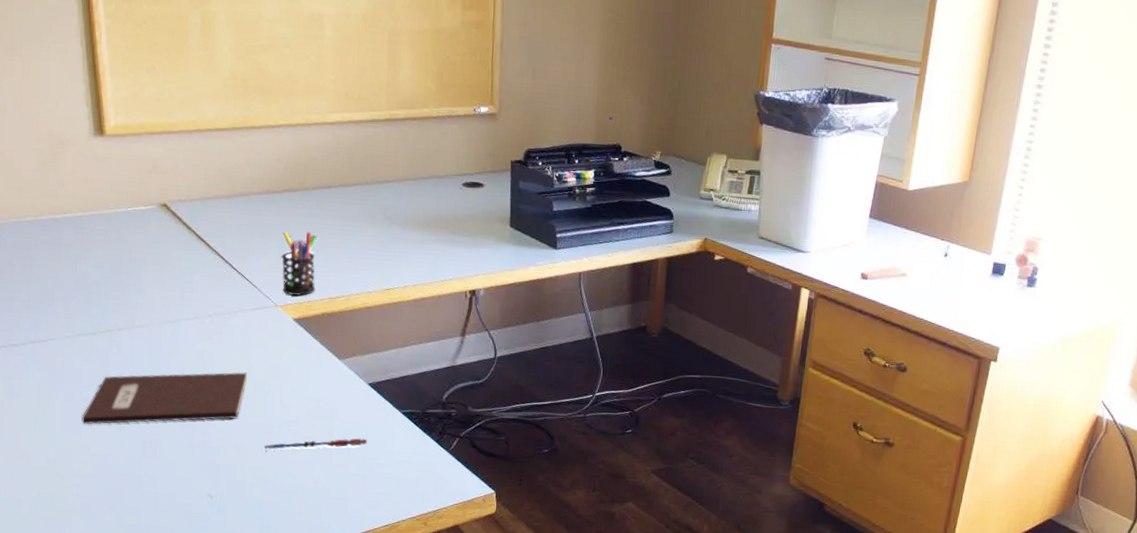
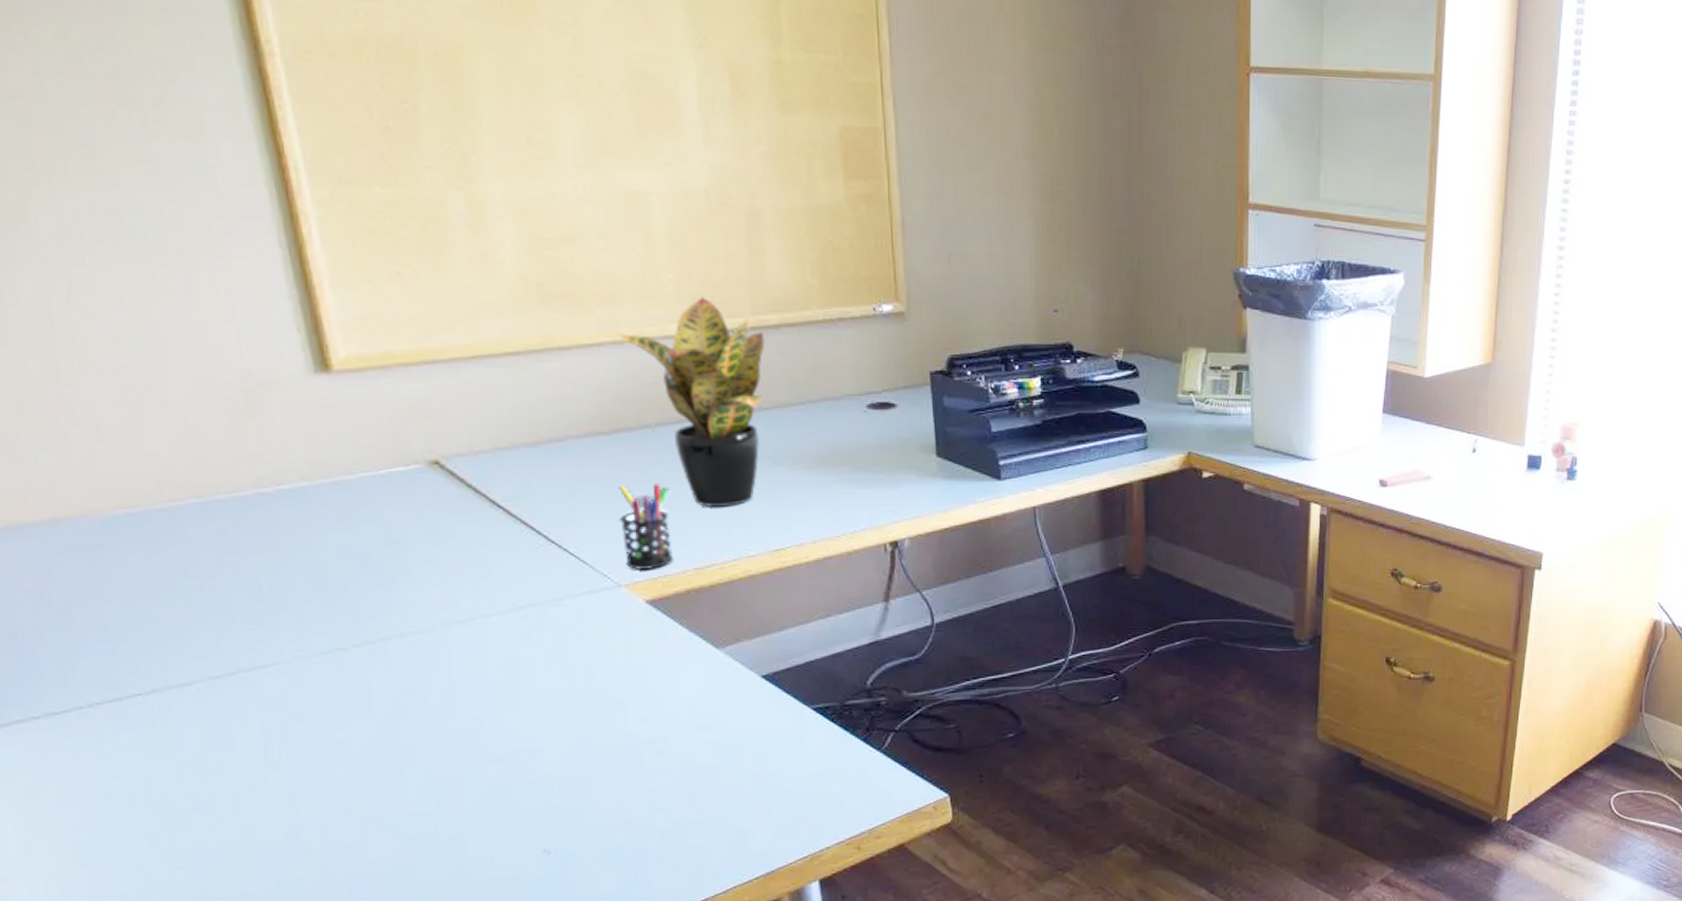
notebook: present [81,372,248,425] -> none [336,679,587,777]
pen: present [264,438,368,450] -> none [620,748,768,780]
potted plant: none [291,94,394,253] -> present [614,296,765,507]

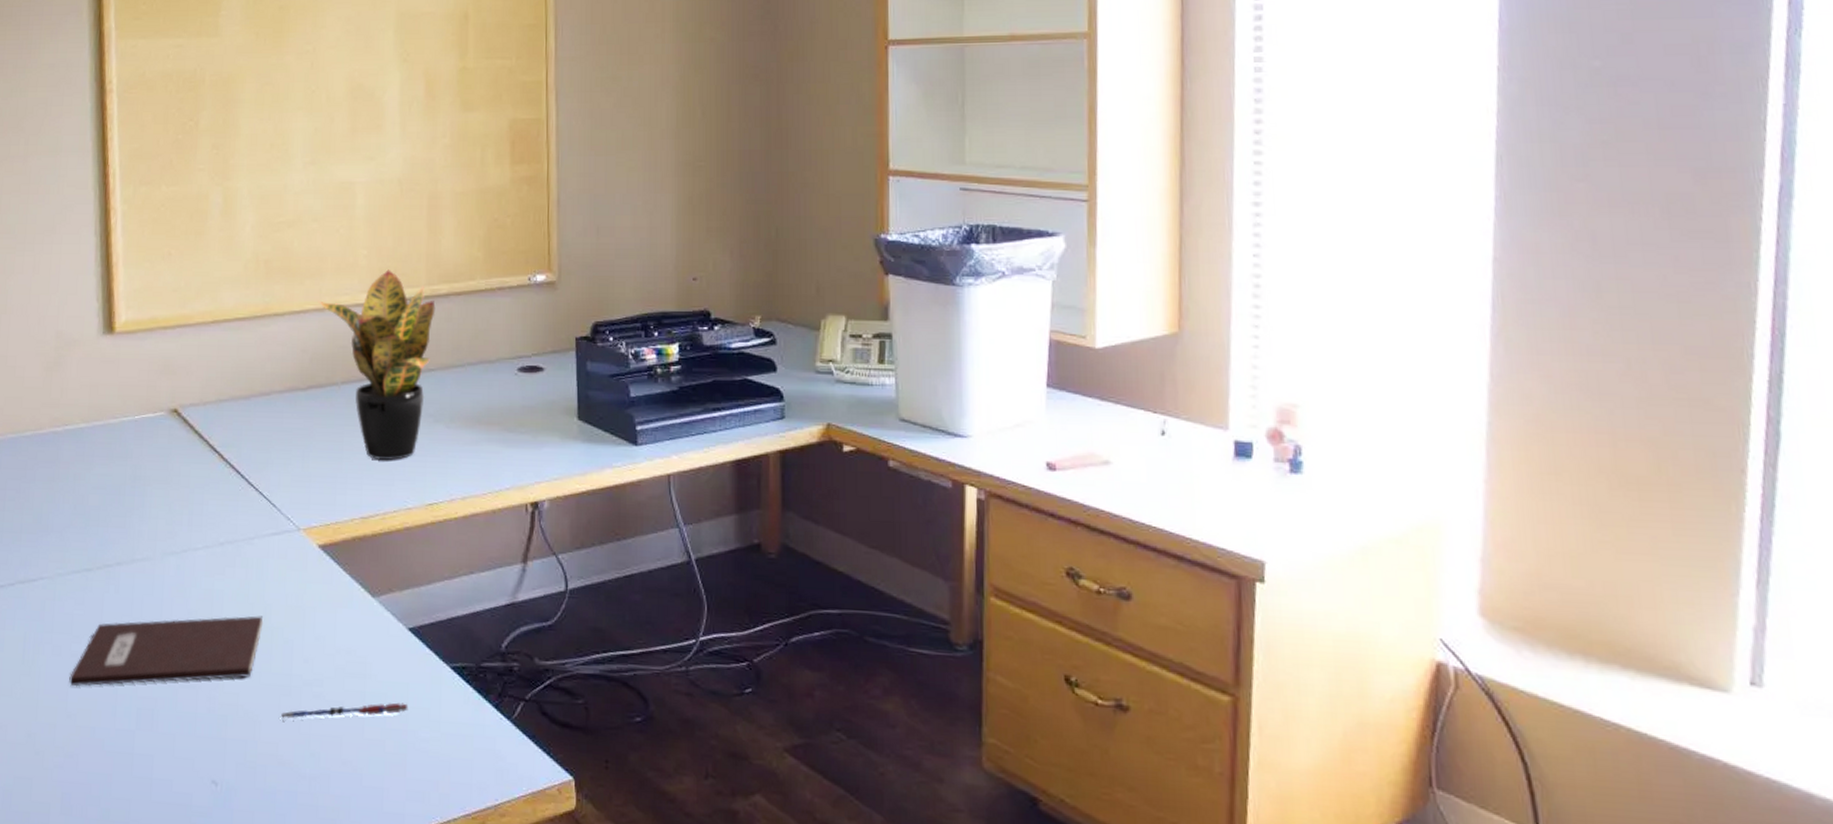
notebook: none [336,679,587,777] -> present [69,616,263,687]
pen holder: present [618,483,674,569] -> none [305,436,346,516]
pen: none [620,748,768,780] -> present [281,702,408,720]

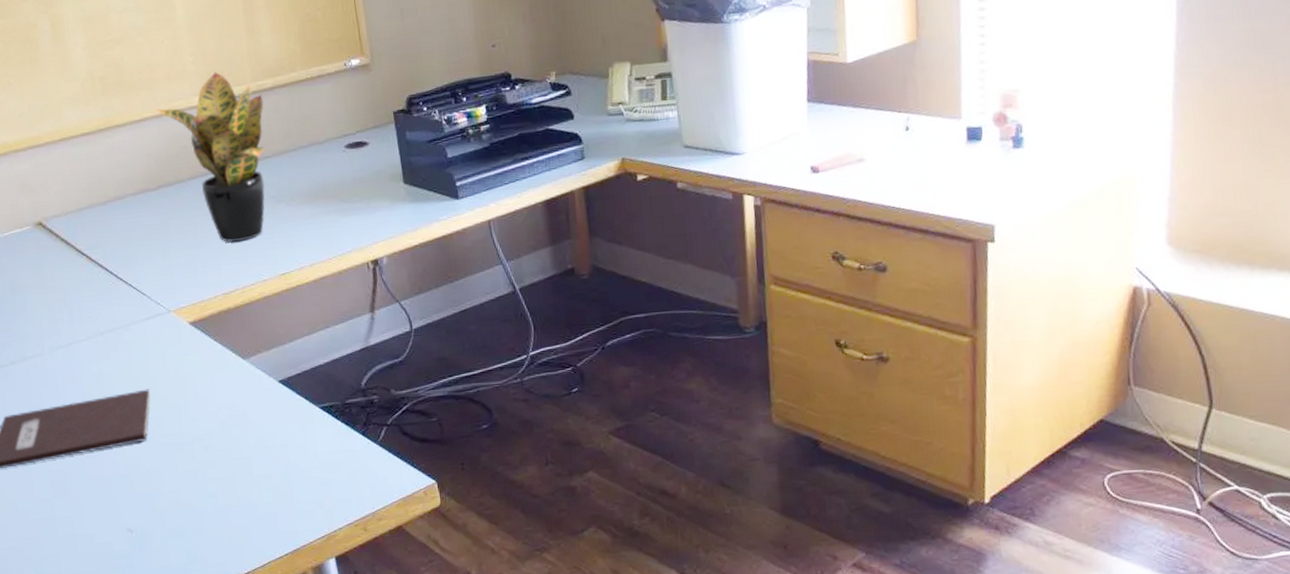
pen: present [281,702,408,720] -> none [178,442,288,471]

